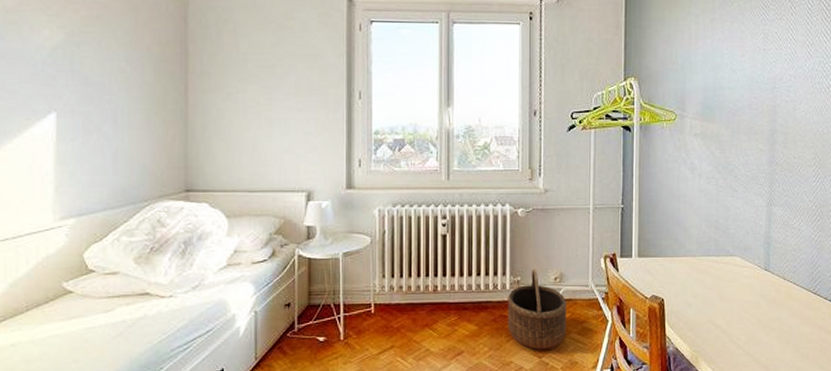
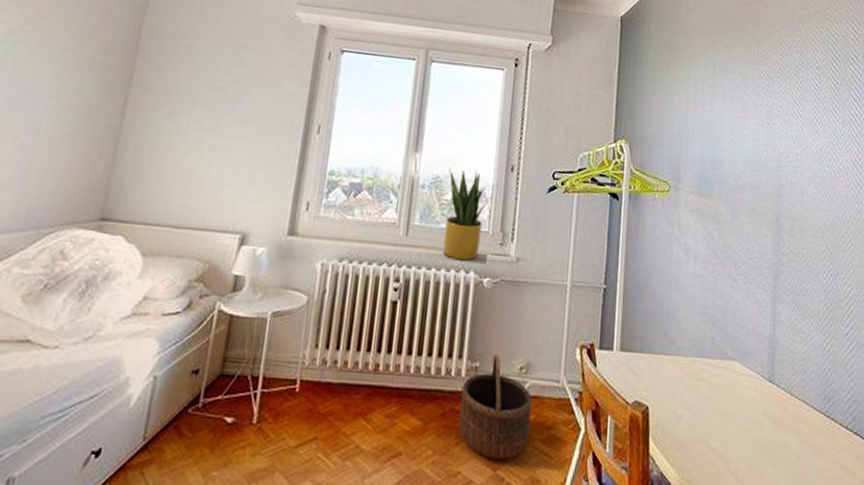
planter: none [480,117,517,196] -> present [443,170,489,261]

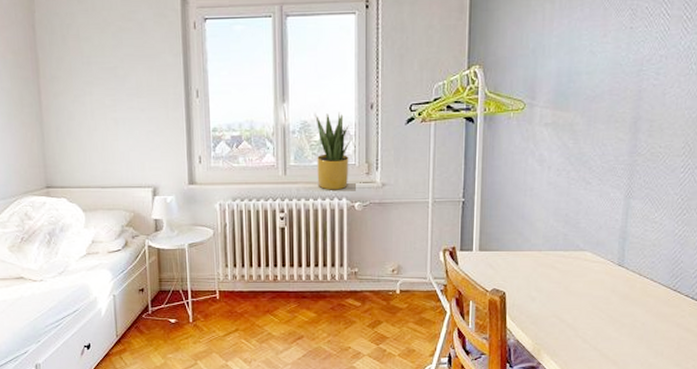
basket: present [458,352,533,460] -> none [345,260,405,337]

